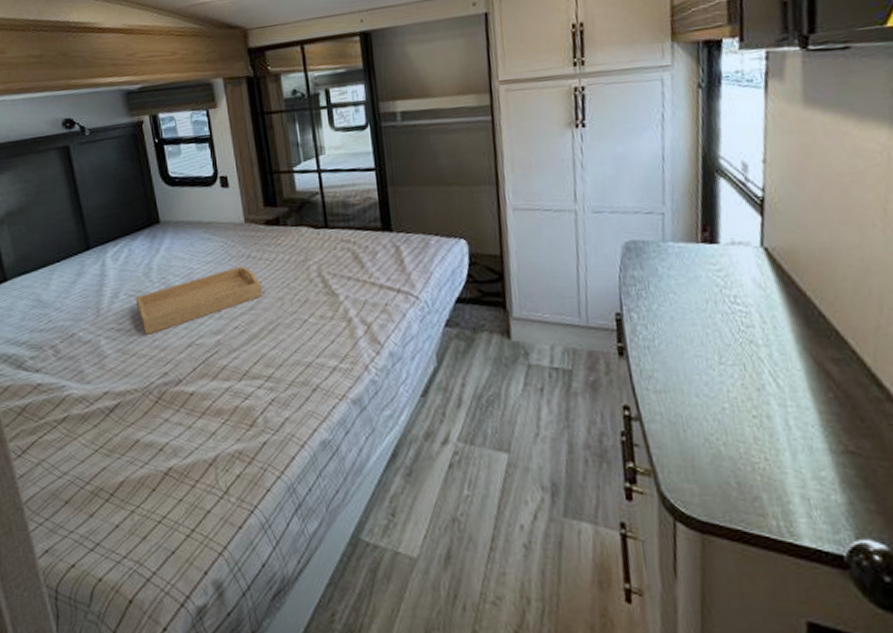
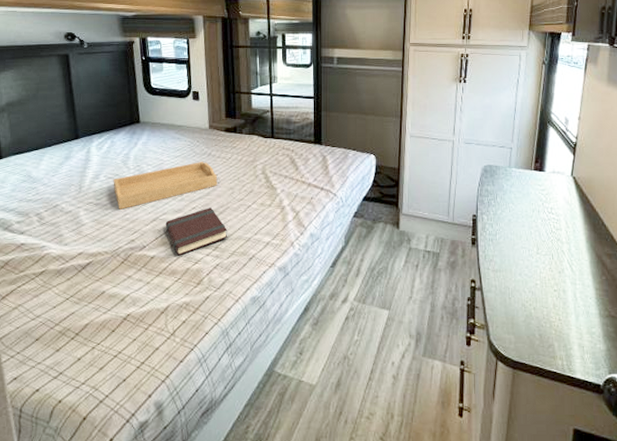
book: none [203,325,283,391] -> present [165,208,228,256]

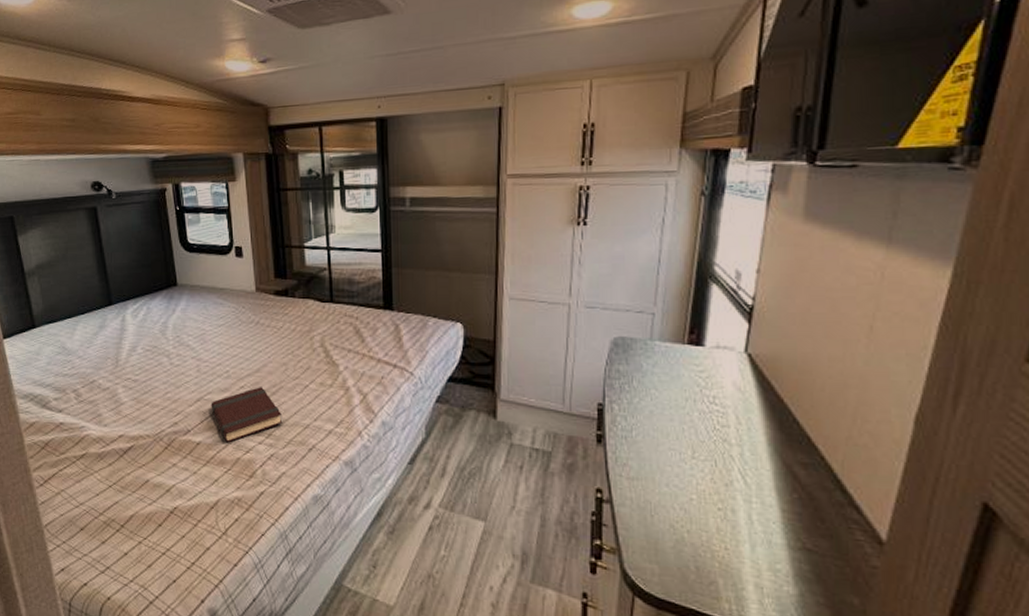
serving tray: present [113,161,218,210] -> none [151,331,269,387]

